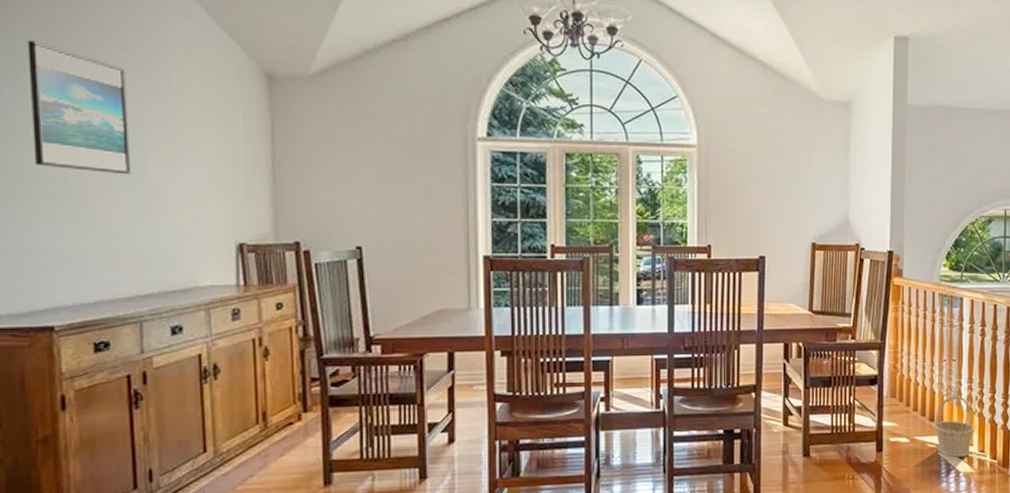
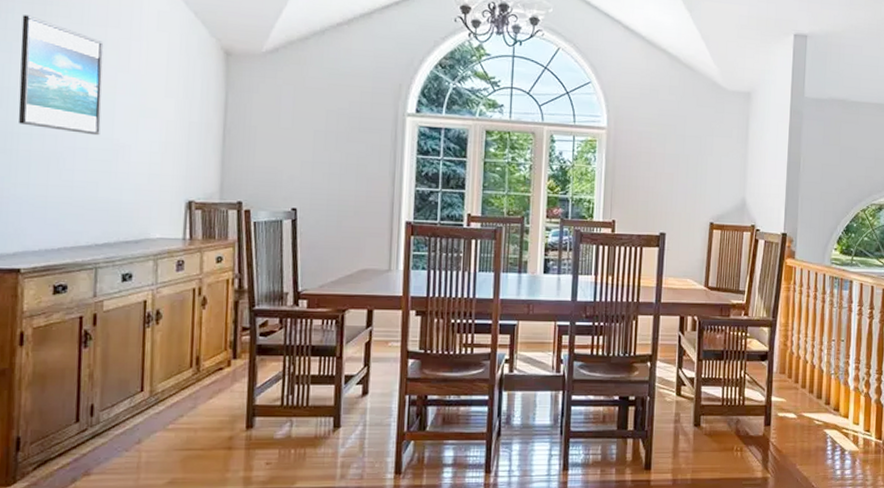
basket: present [935,395,975,457] -> none [822,375,861,435]

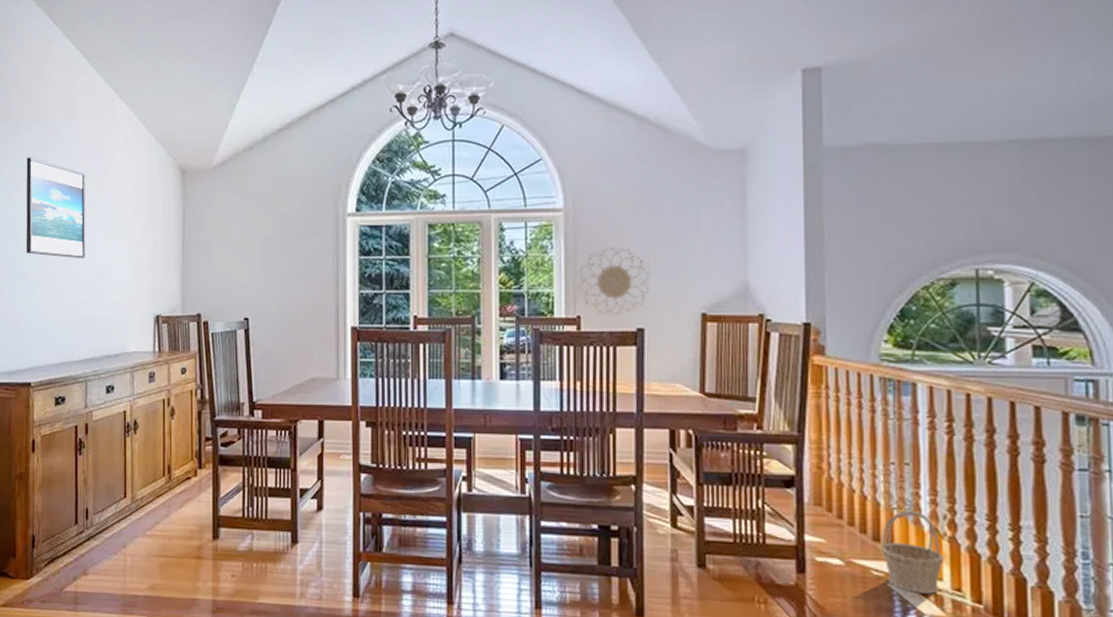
decorative wall piece: none [615,162,672,221] -> present [578,246,649,315]
basket: none [822,375,861,435] -> present [881,510,945,594]

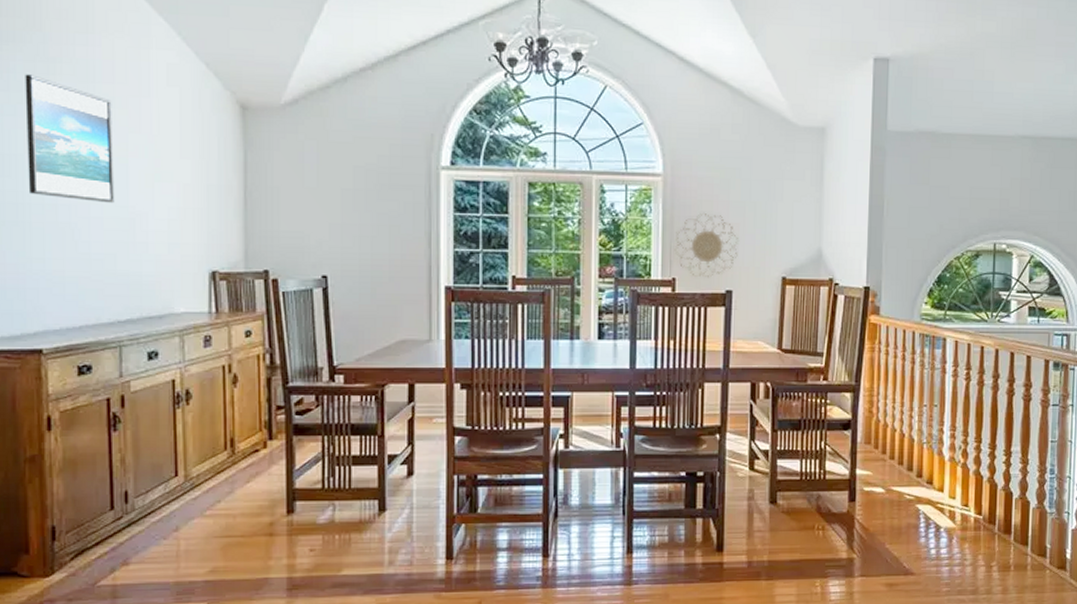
basket: present [881,510,945,594] -> none [913,443,958,511]

